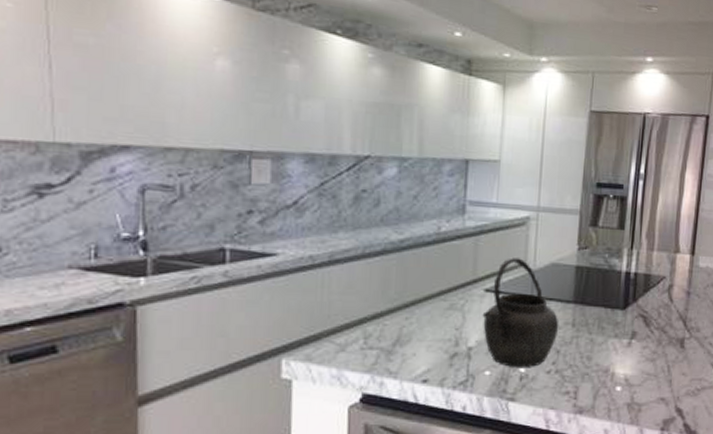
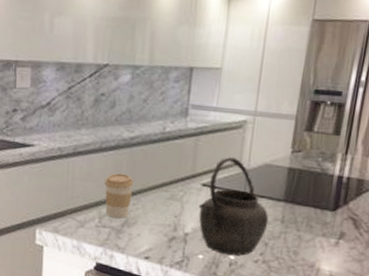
coffee cup: none [368,283,406,337] -> present [103,173,134,219]

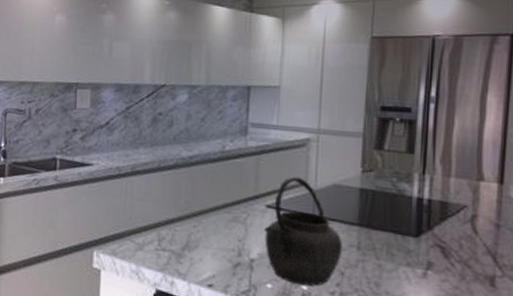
coffee cup: present [103,173,134,219] -> none [162,193,194,242]

